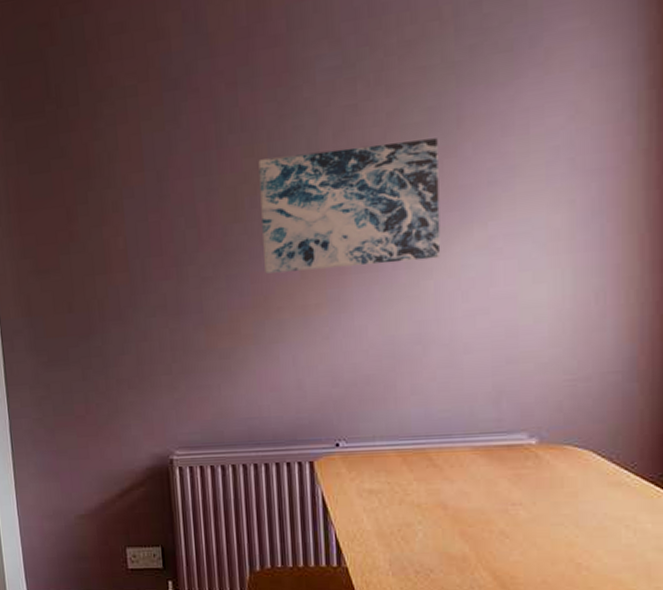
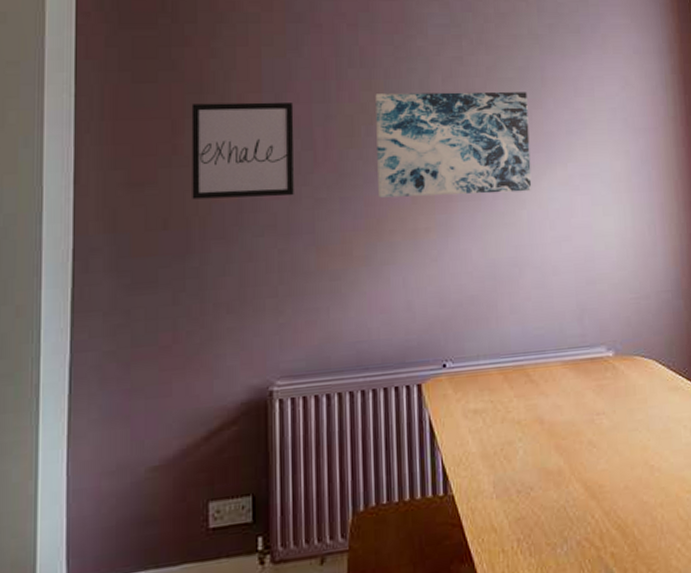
wall art: none [81,179,181,284] -> present [191,102,295,200]

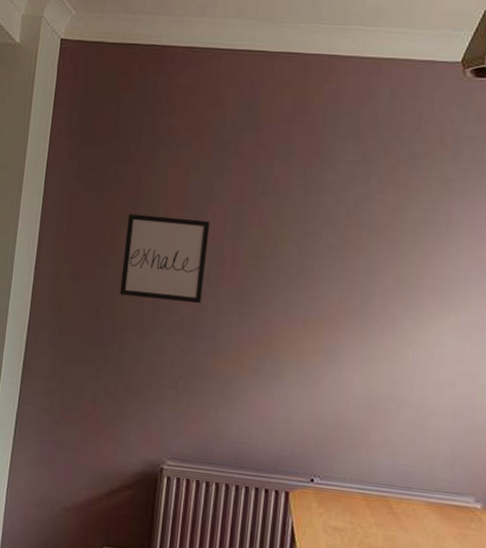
wall art: present [375,91,532,198] -> none [273,221,429,333]

